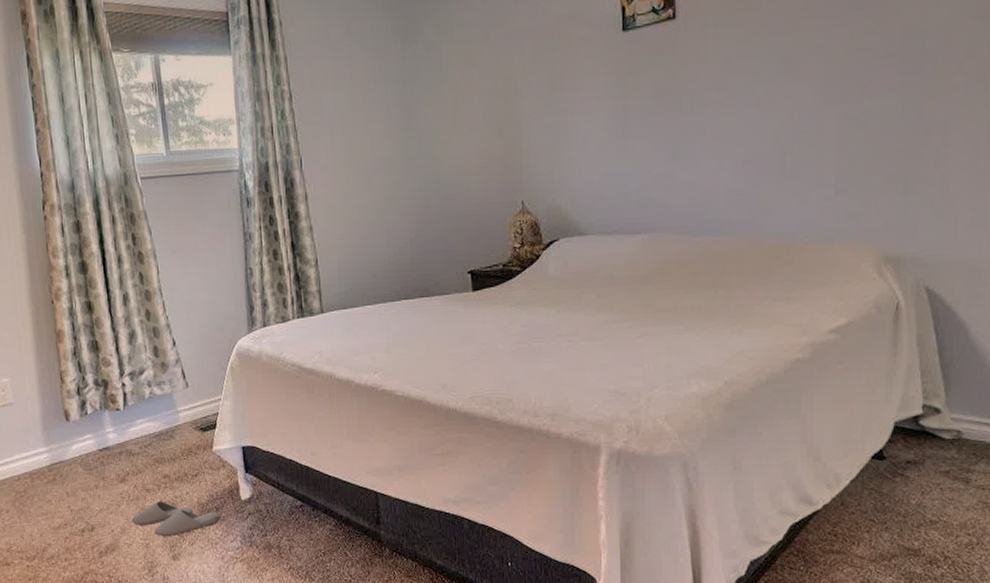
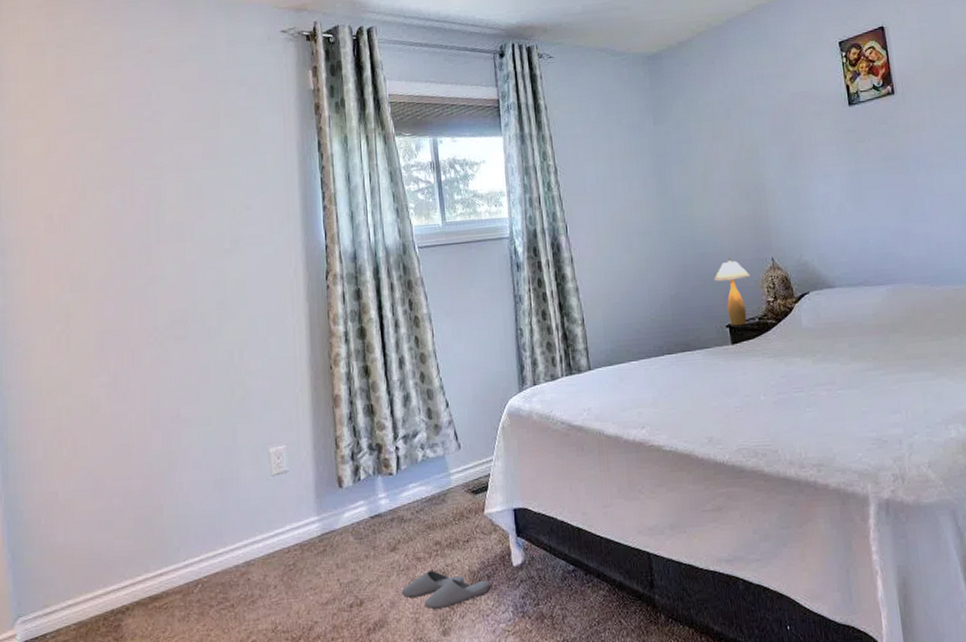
table lamp: none [457,198,498,273] -> present [713,257,751,326]

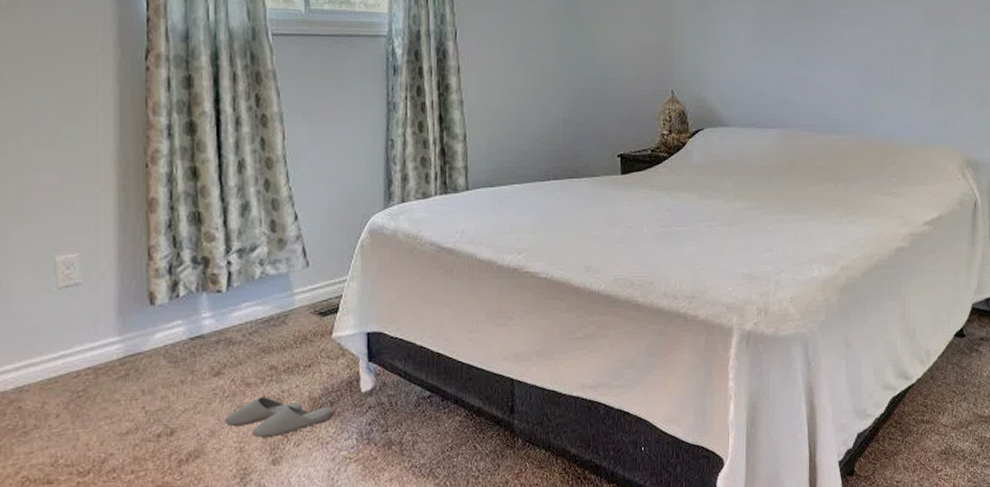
table lamp: present [713,257,751,326] -> none [610,85,649,156]

